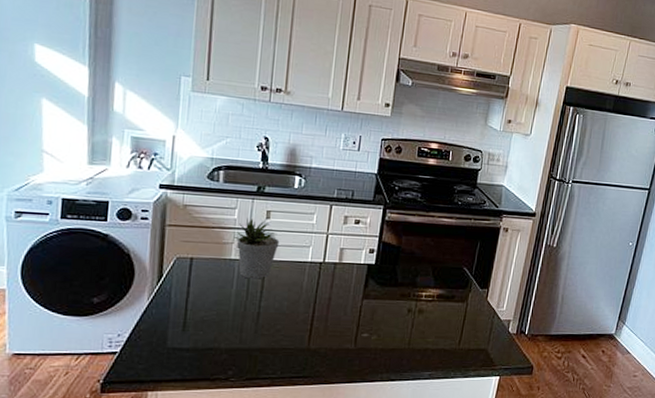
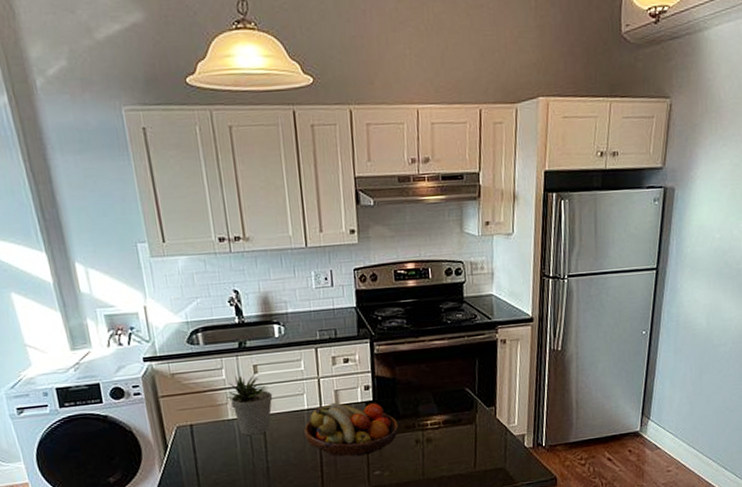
fruit bowl: none [302,259,395,316] -> present [304,402,399,457]

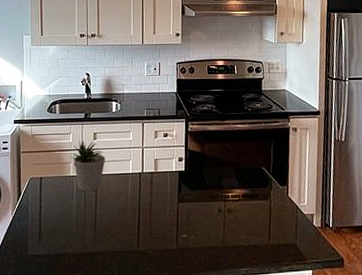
fruit bowl: present [304,402,399,457] -> none [128,169,205,219]

